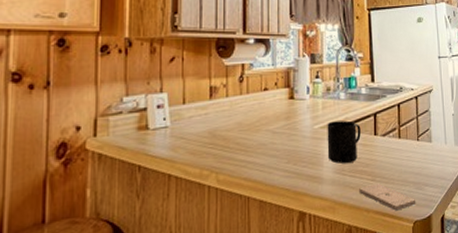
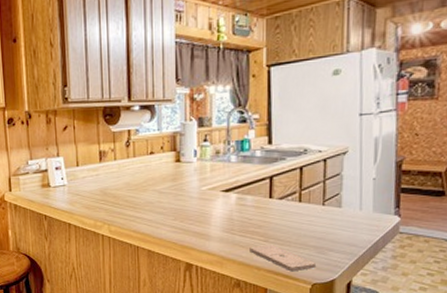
mug: present [327,120,361,164] -> none [215,183,253,223]

